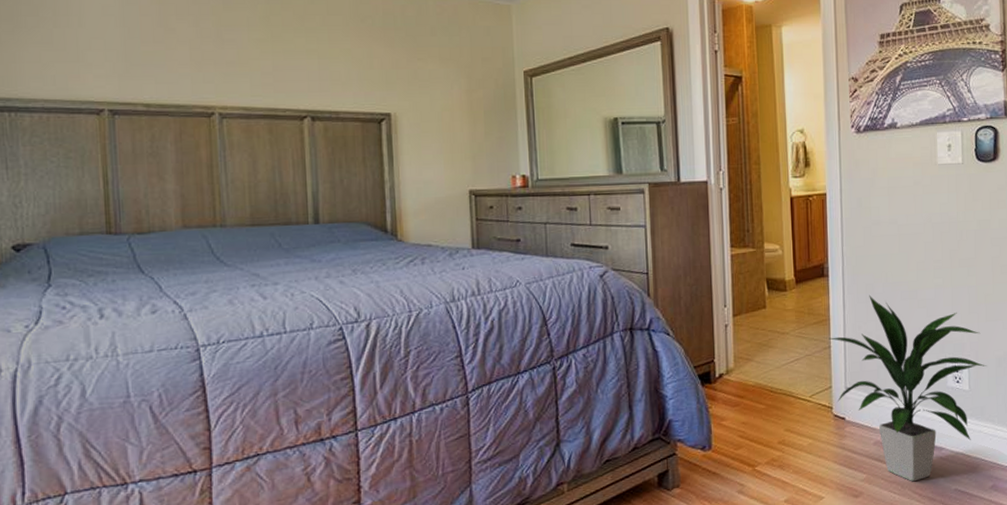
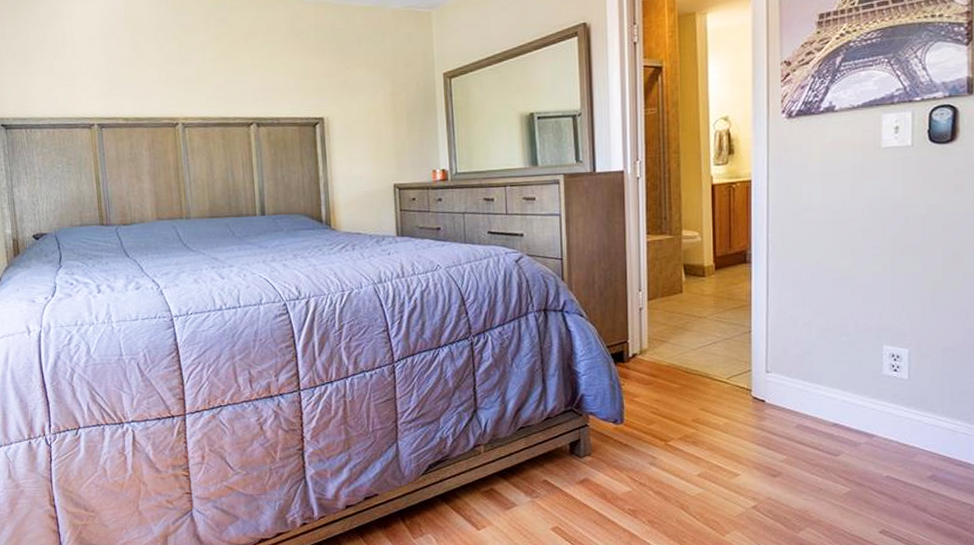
indoor plant: present [825,294,987,482] -> none [746,281,931,466]

